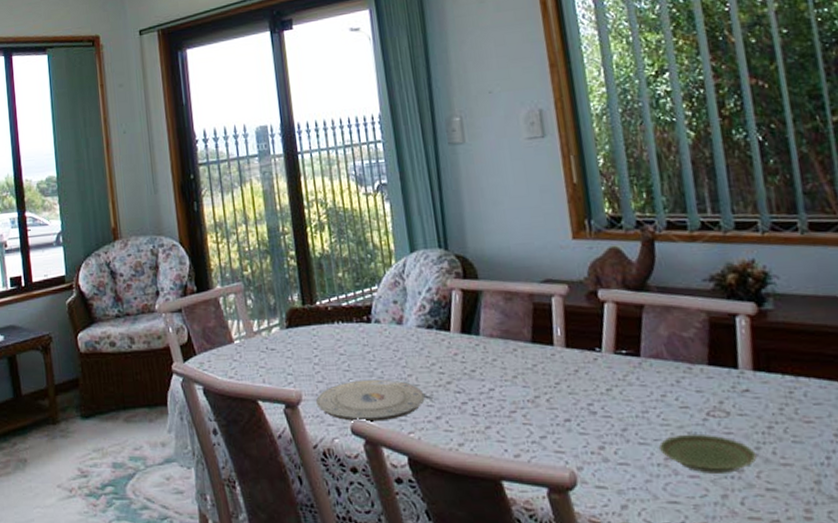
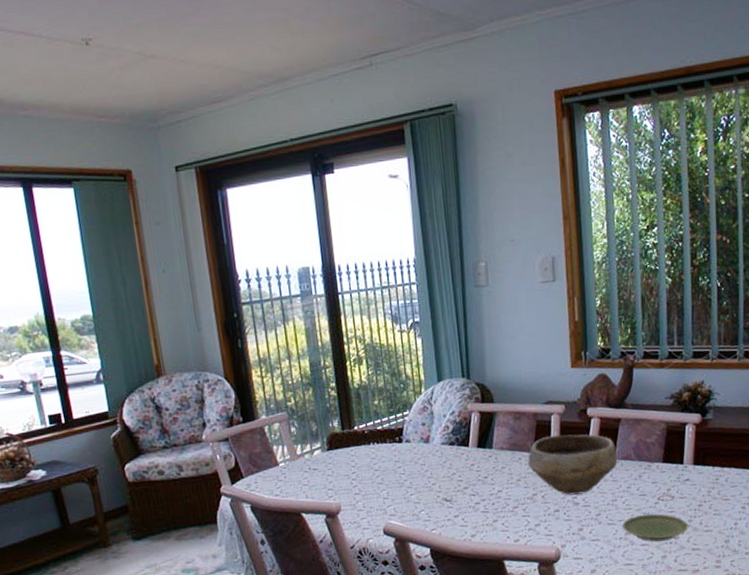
plate: present [316,379,425,422] -> none [354,488,446,525]
bowl: none [525,322,645,402] -> present [528,434,618,496]

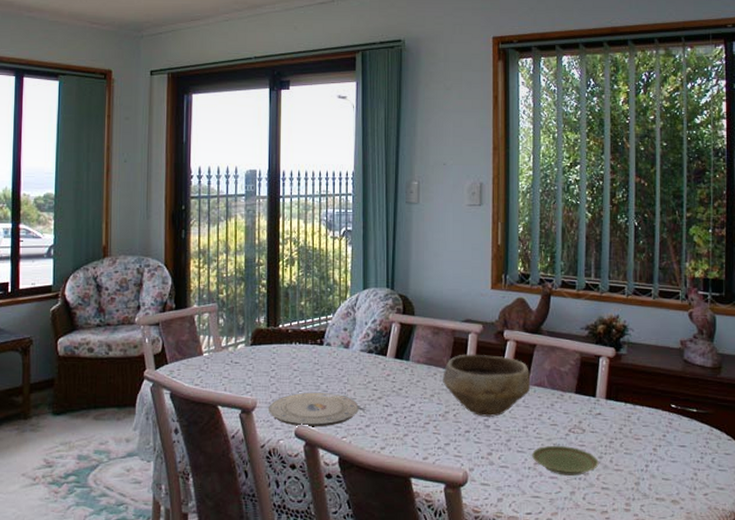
plate: none [354,488,446,525] -> present [269,392,359,427]

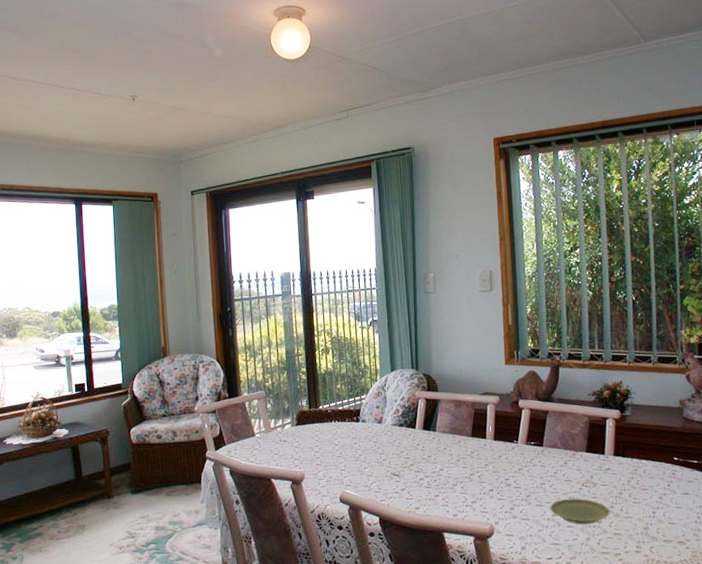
plate: present [269,392,359,427] -> none [315,462,394,494]
bowl: present [443,354,531,418] -> none [466,422,546,478]

